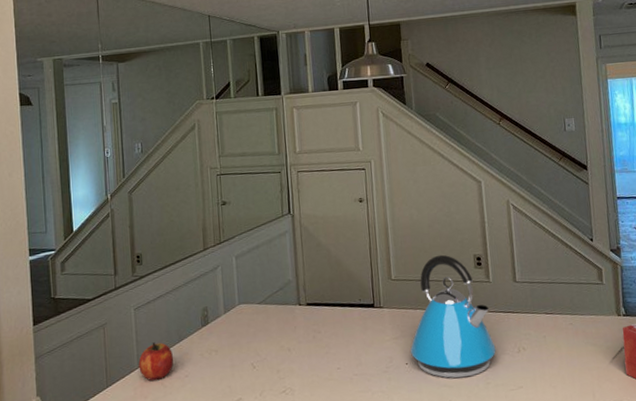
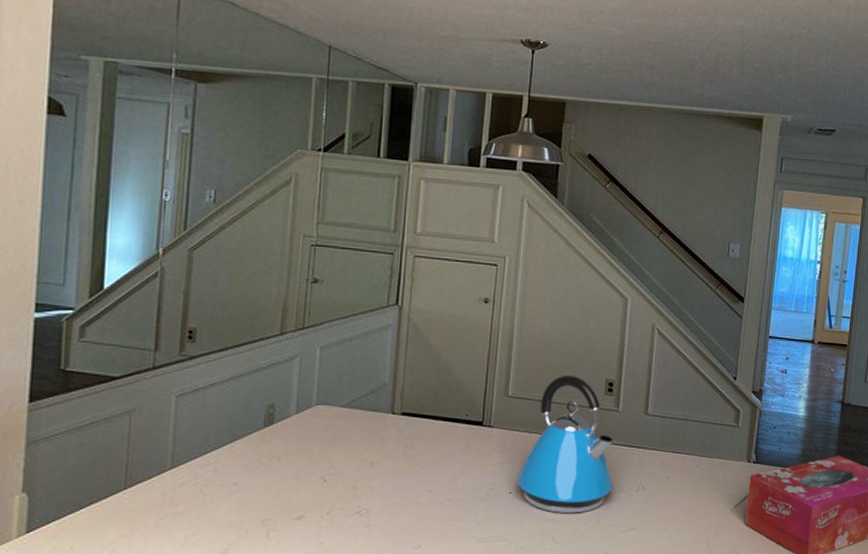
fruit: present [138,342,173,380] -> none [172,439,221,485]

